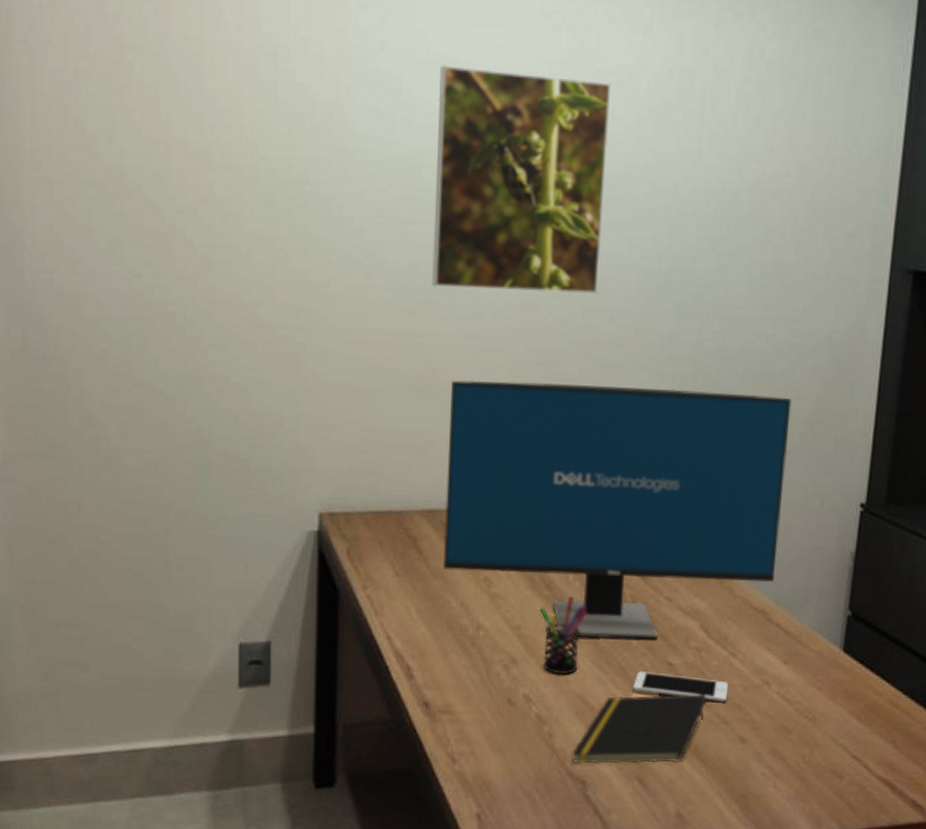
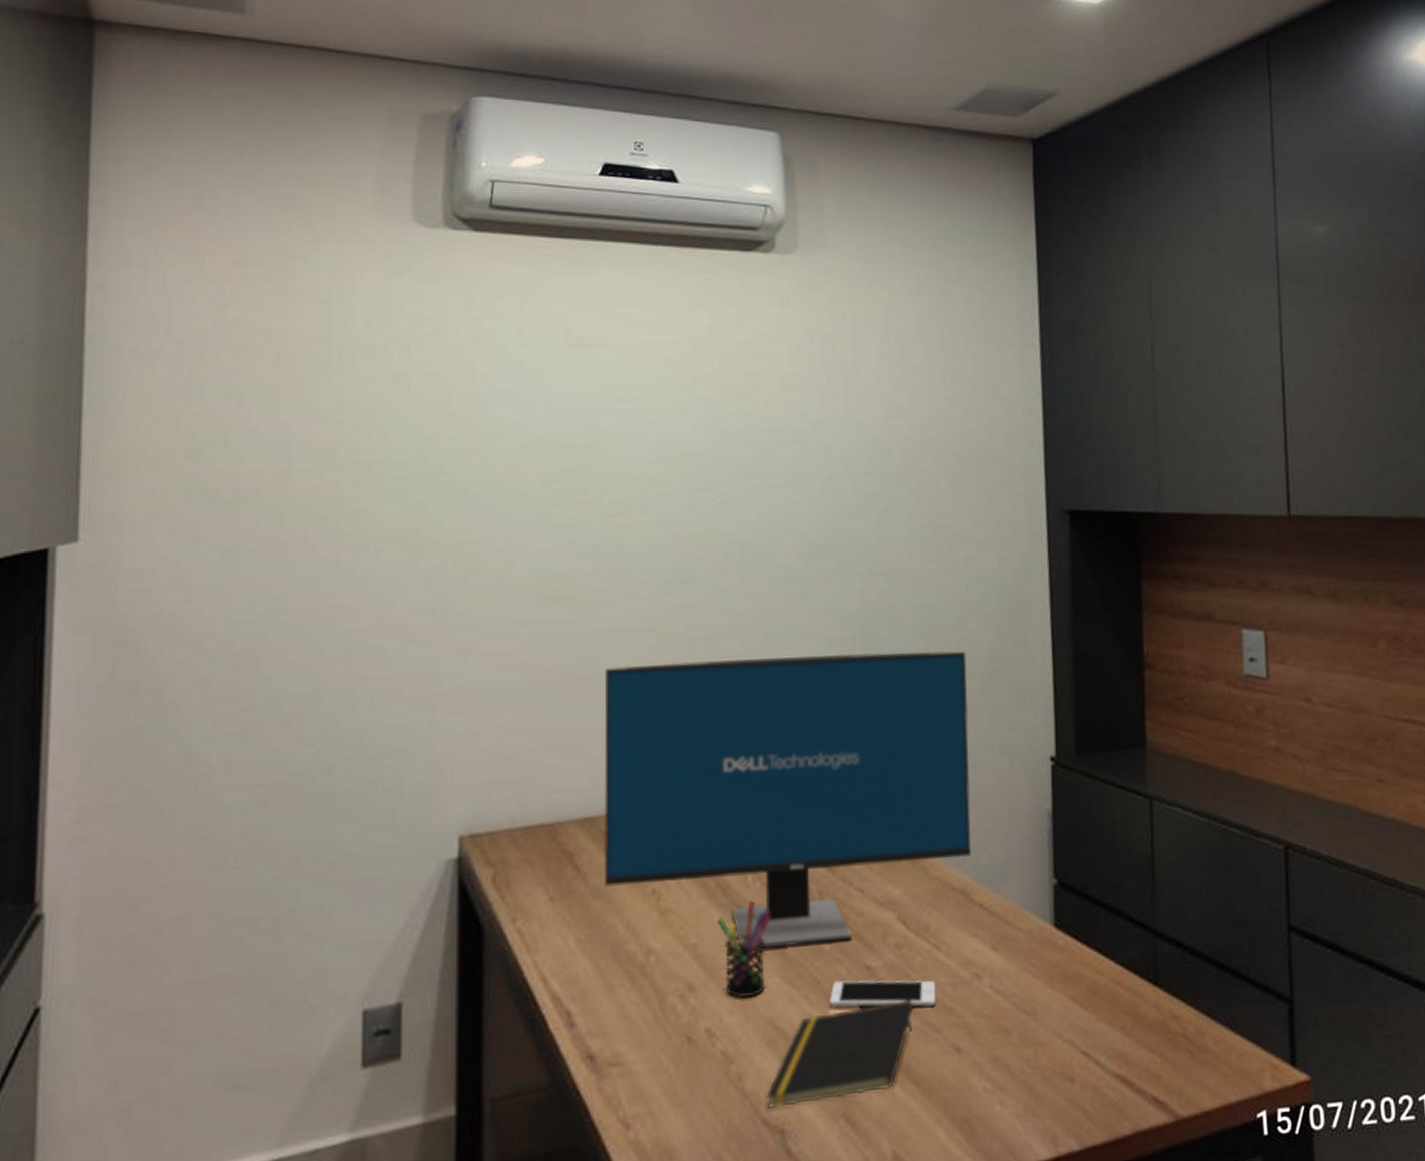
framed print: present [432,65,612,295] -> none [579,346,757,570]

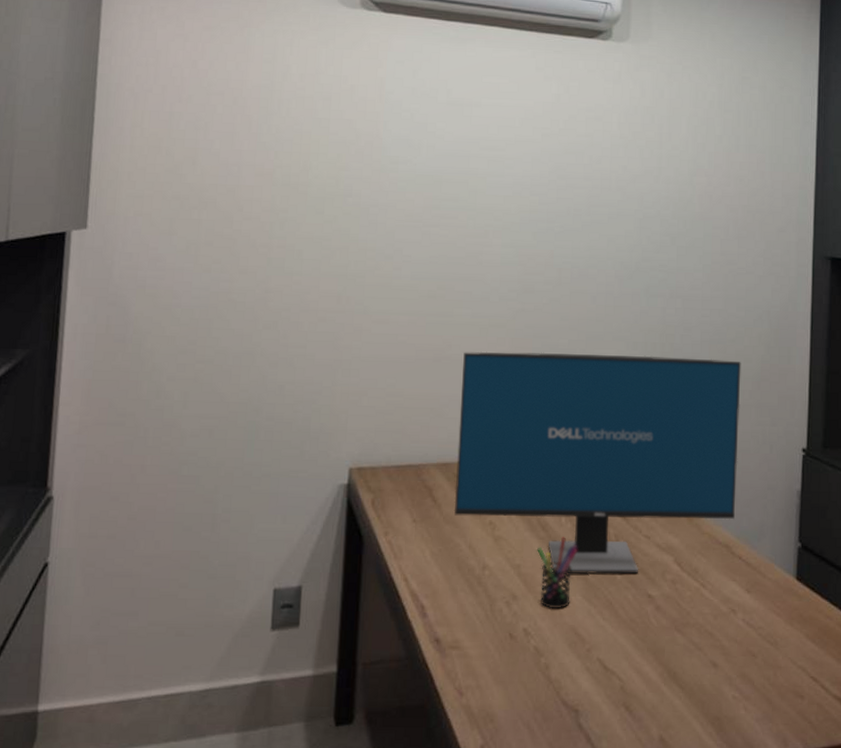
notepad: present [766,1000,914,1108] -> none [566,623,683,693]
cell phone: present [830,980,936,1008] -> none [618,604,701,630]

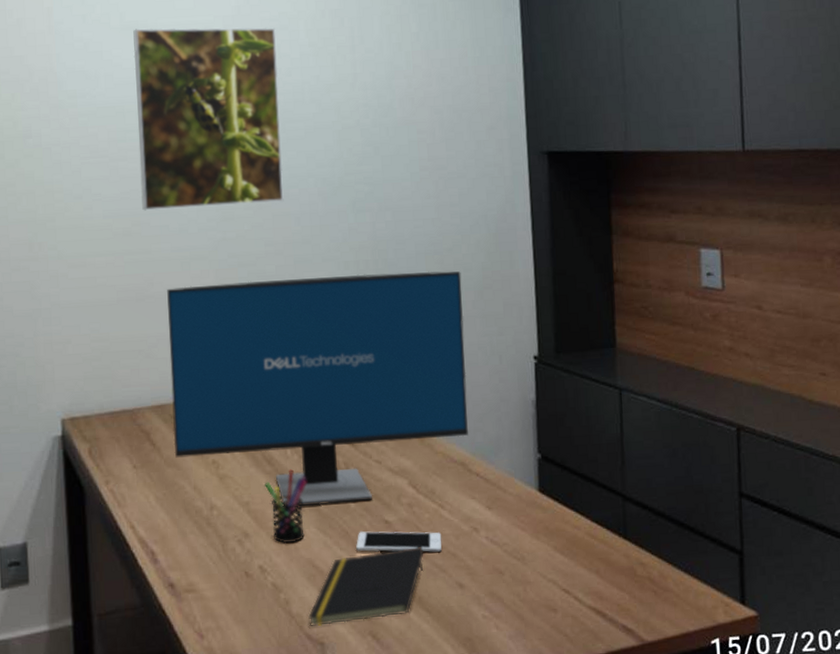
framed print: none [449,105,591,281] -> present [133,27,284,211]
notepad: none [566,623,683,693] -> present [308,547,424,626]
cell phone: none [618,604,701,630] -> present [356,531,442,552]

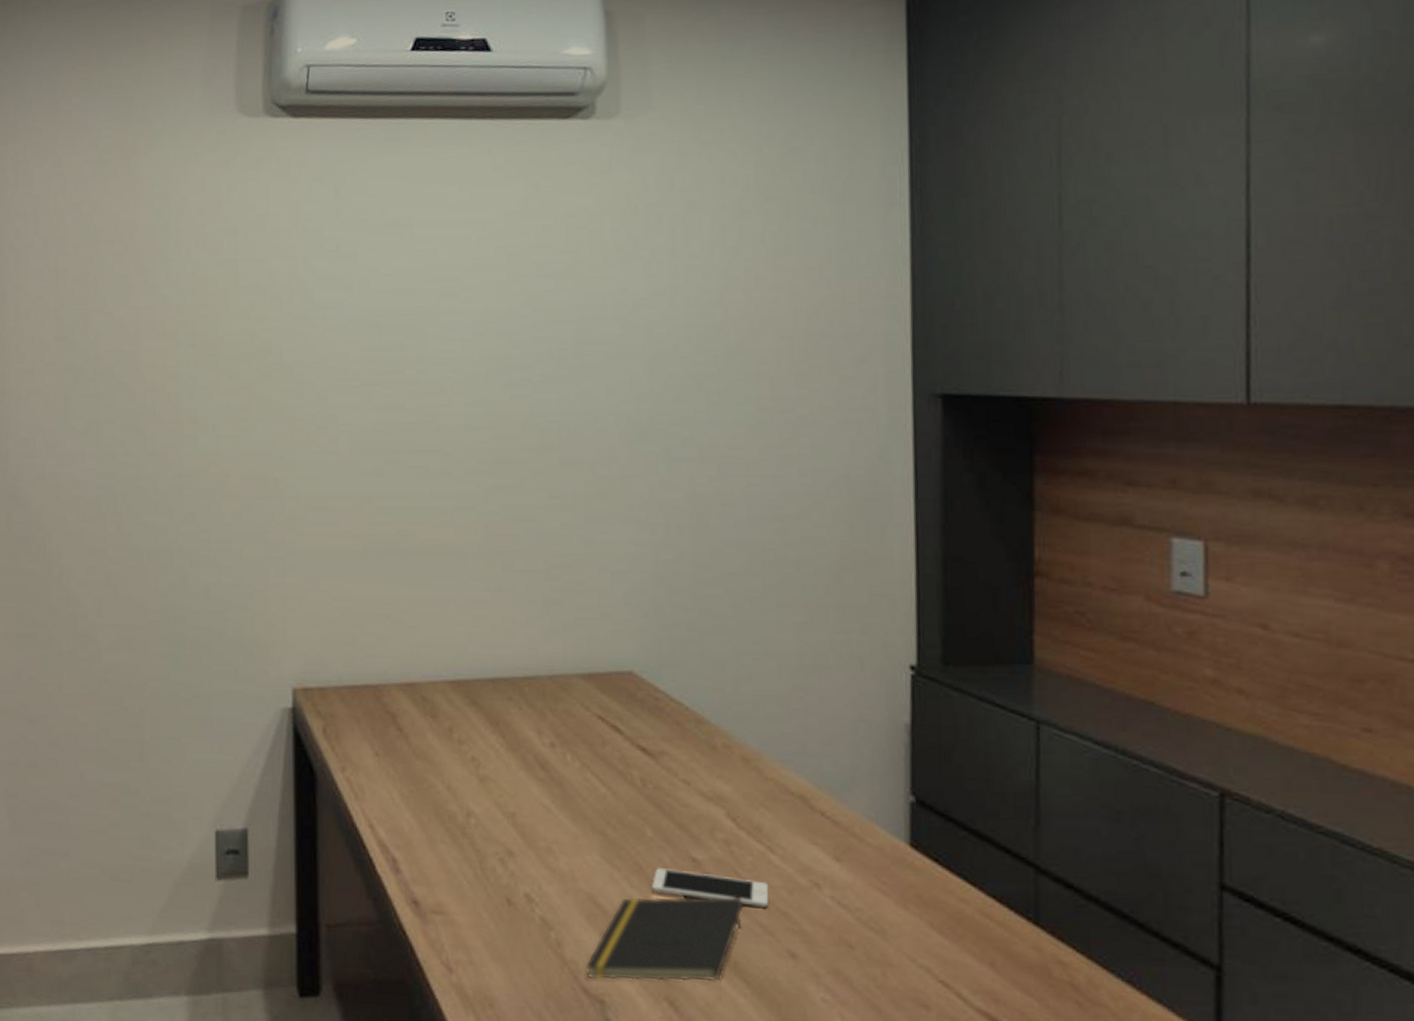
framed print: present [133,27,284,211] -> none [394,225,576,447]
computer monitor: present [167,271,468,507] -> none [424,540,813,830]
pen holder: present [265,469,307,544] -> none [536,779,591,871]

